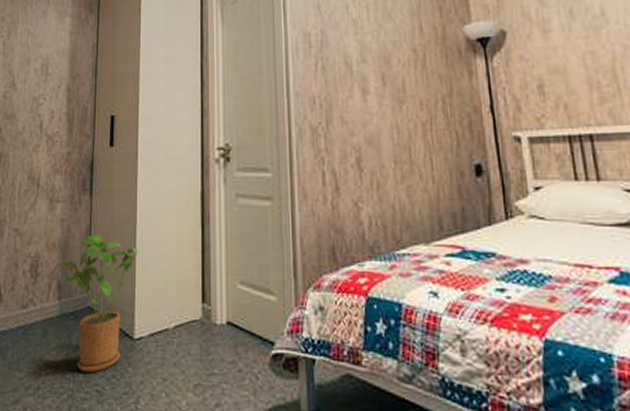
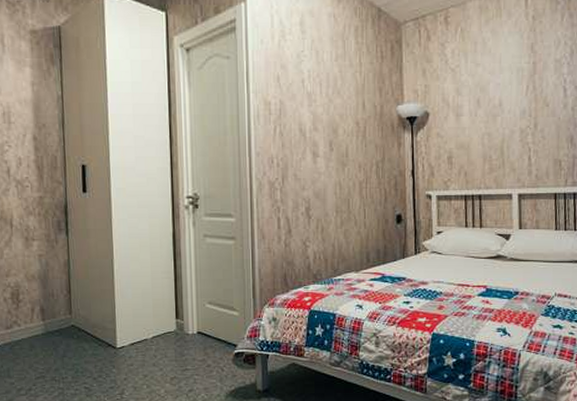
house plant: present [51,235,138,373] -> none [32,268,117,375]

